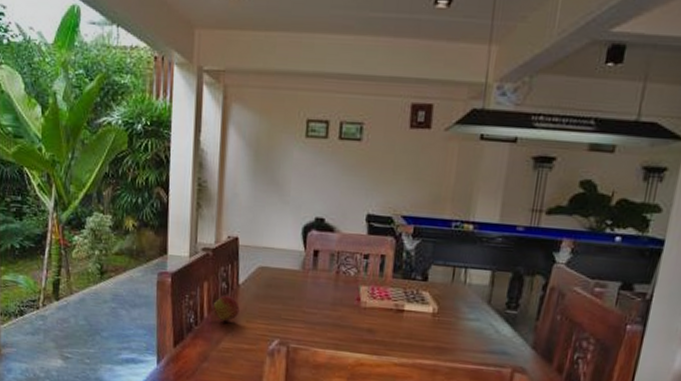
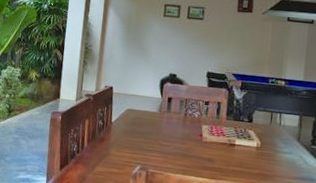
apple: present [212,295,240,322] -> none [91,130,112,151]

